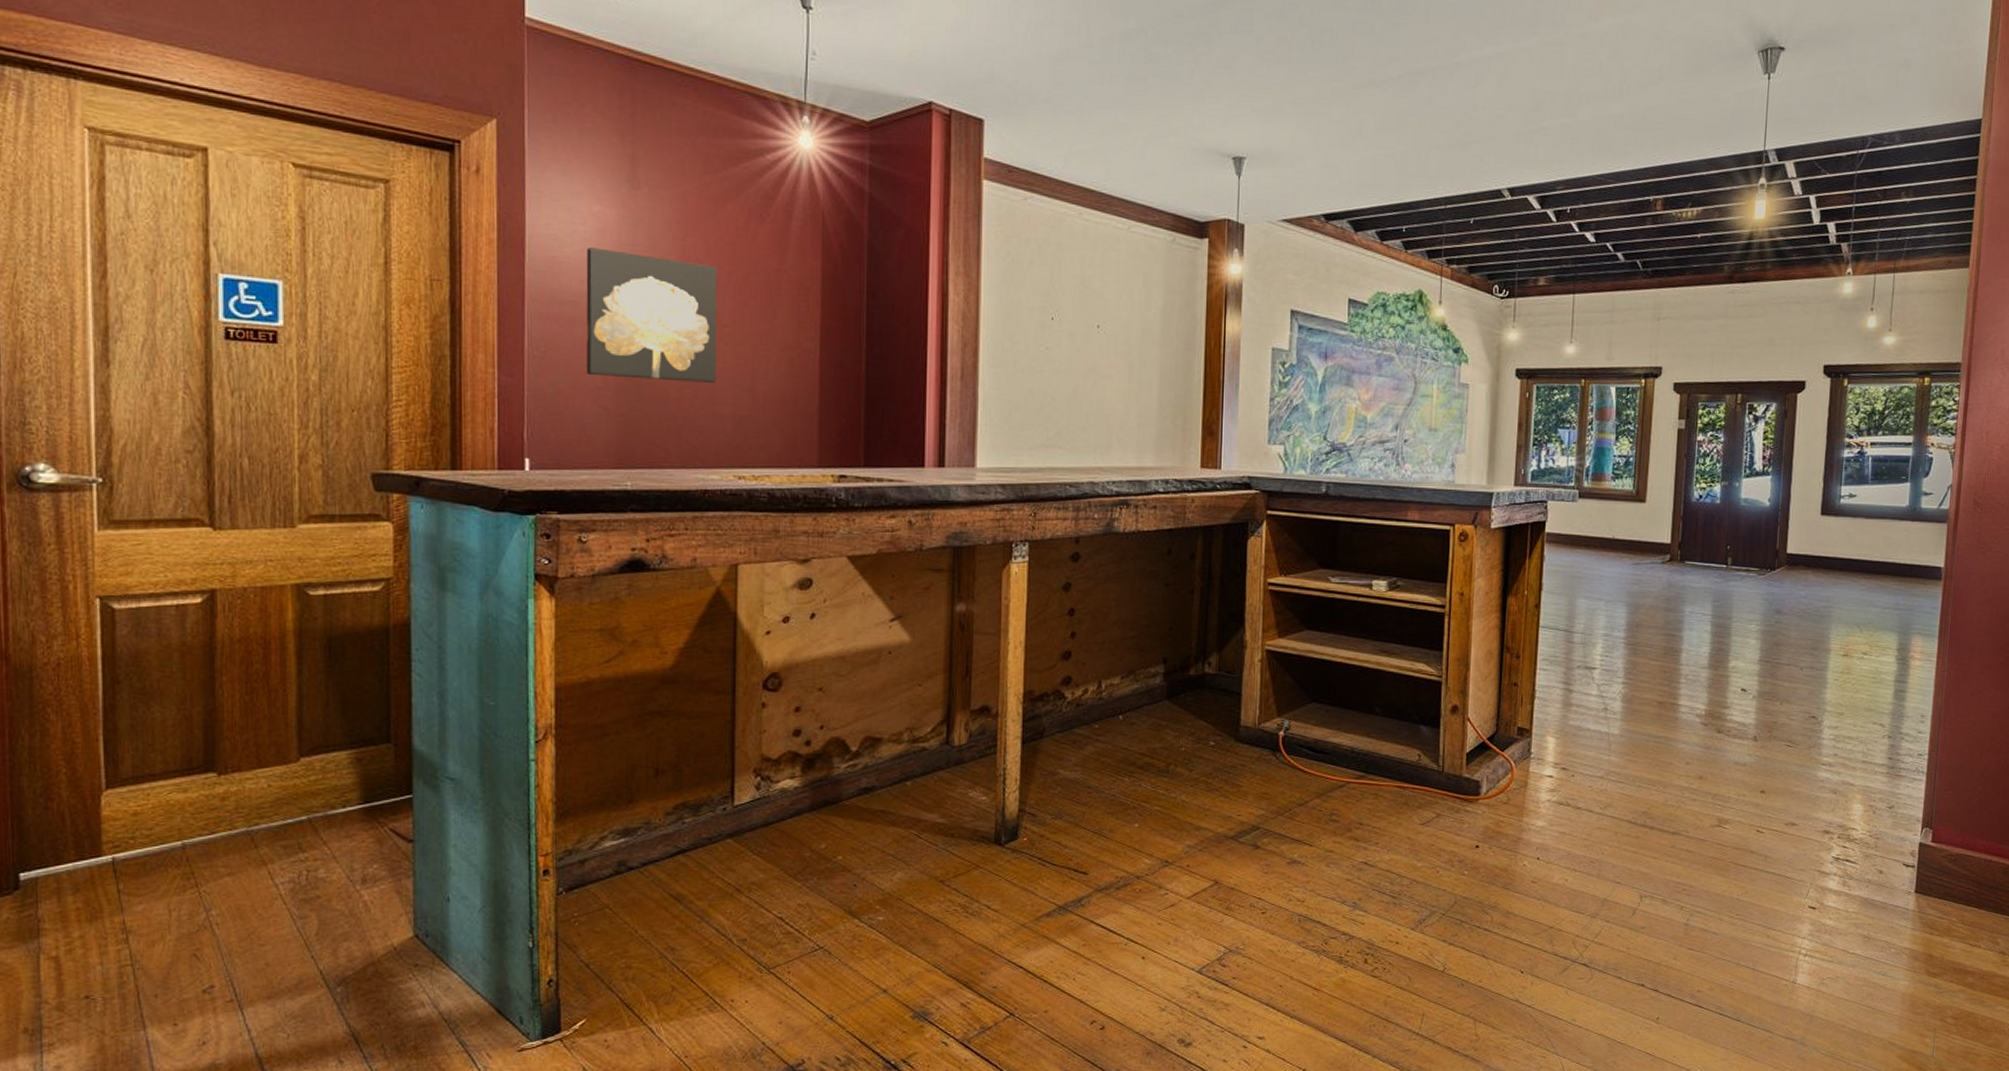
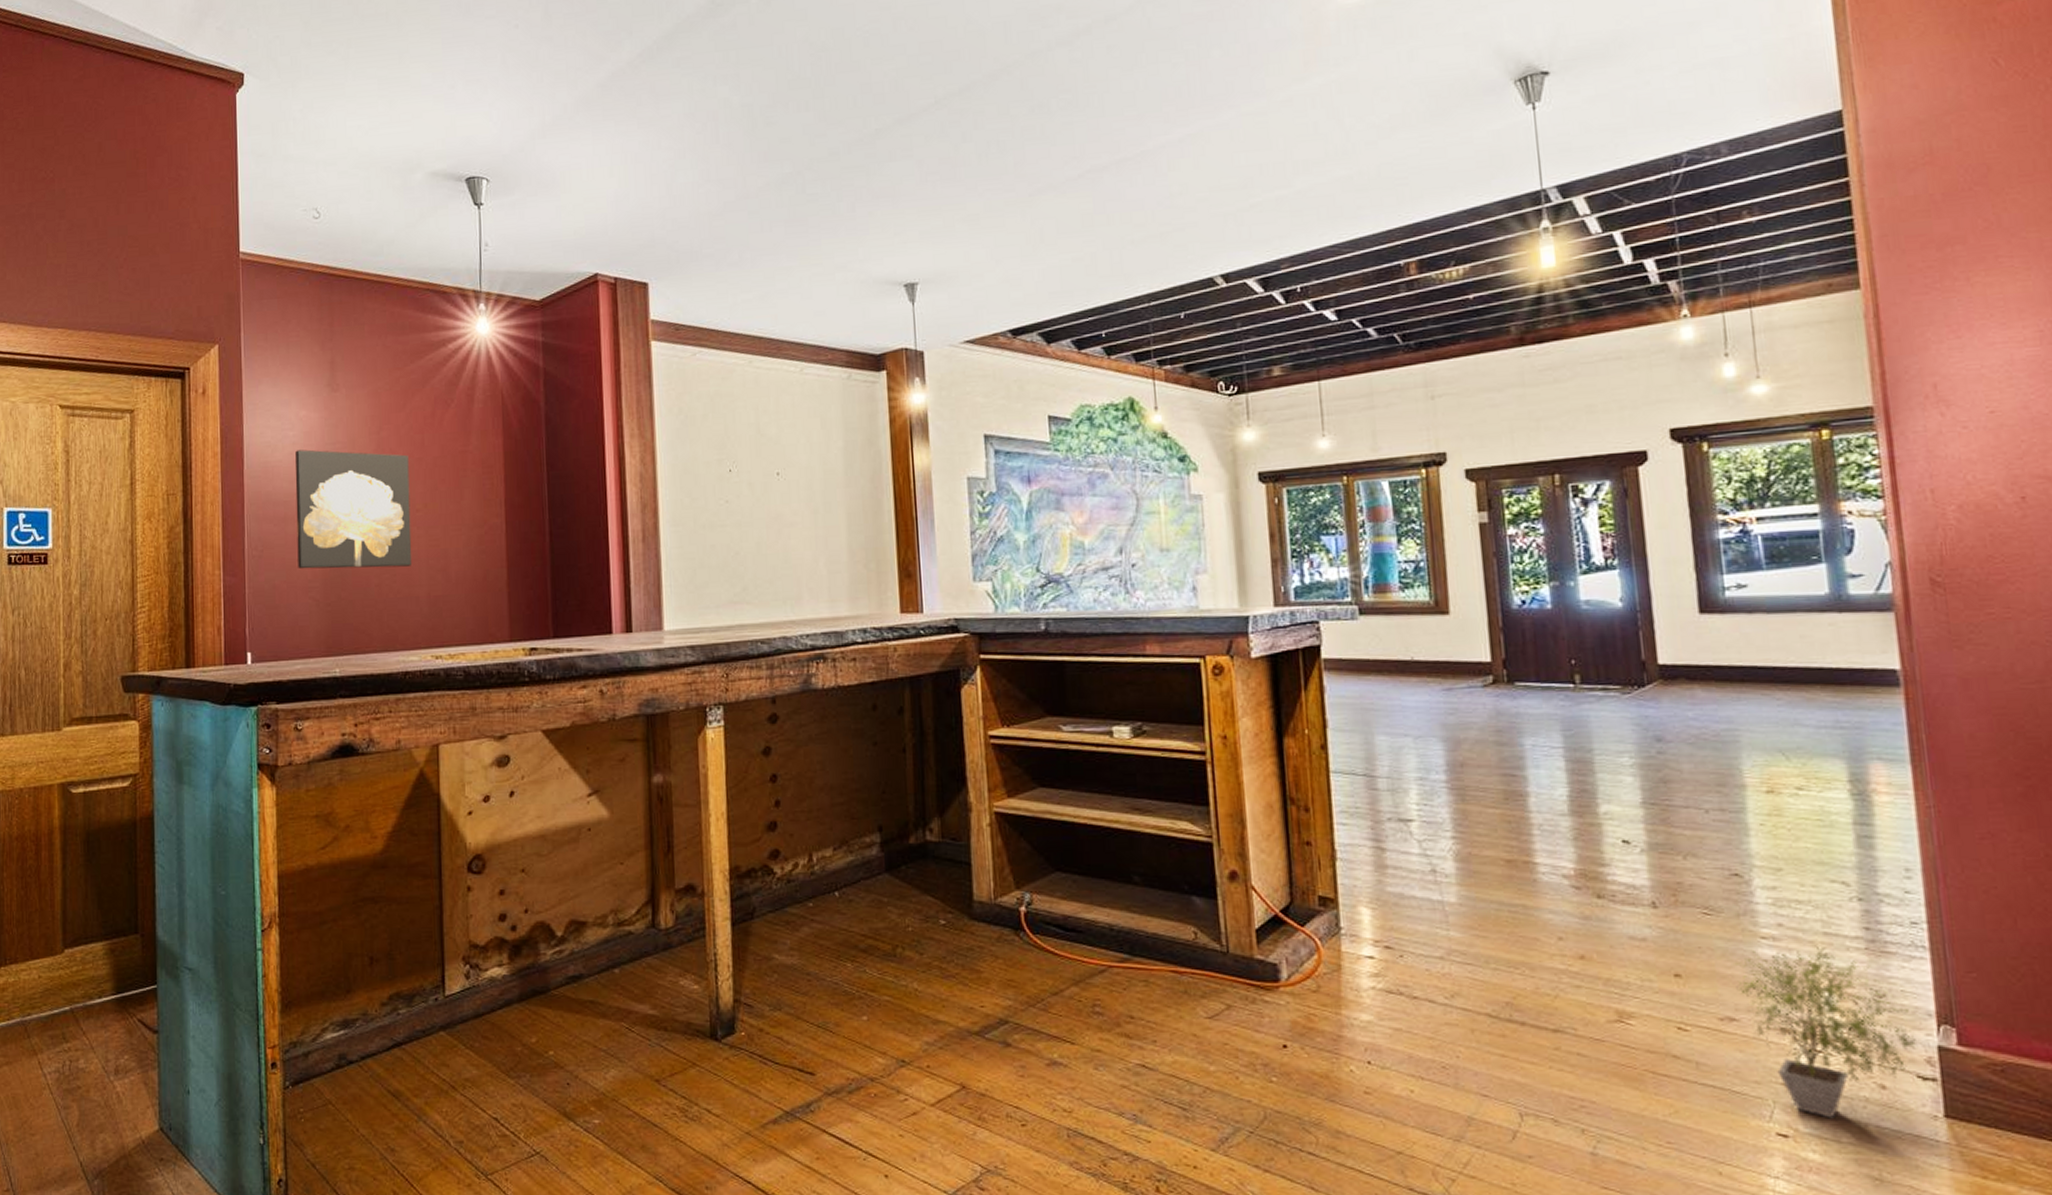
potted plant: none [1800,770,1908,895] -> present [1734,945,1918,1119]

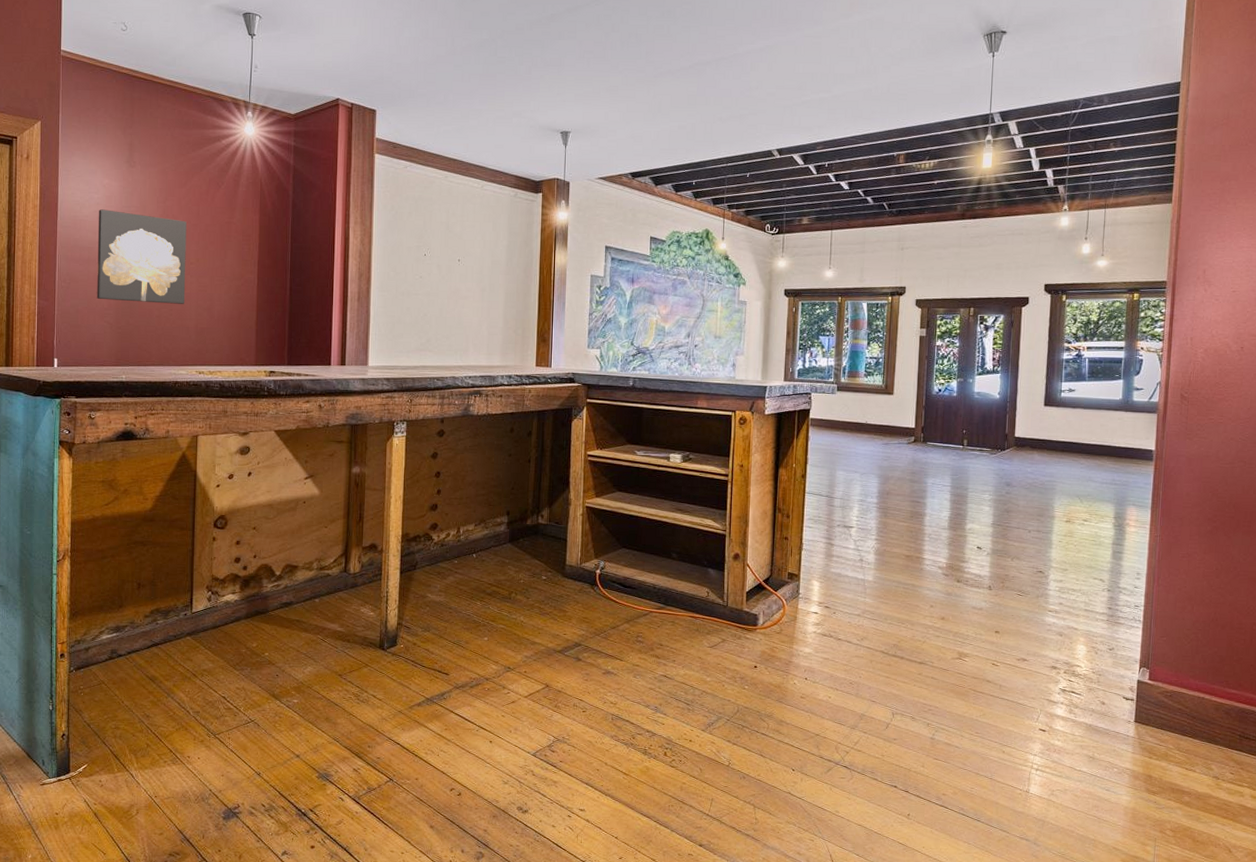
potted plant: present [1734,945,1918,1119] -> none [1030,617,1127,721]

